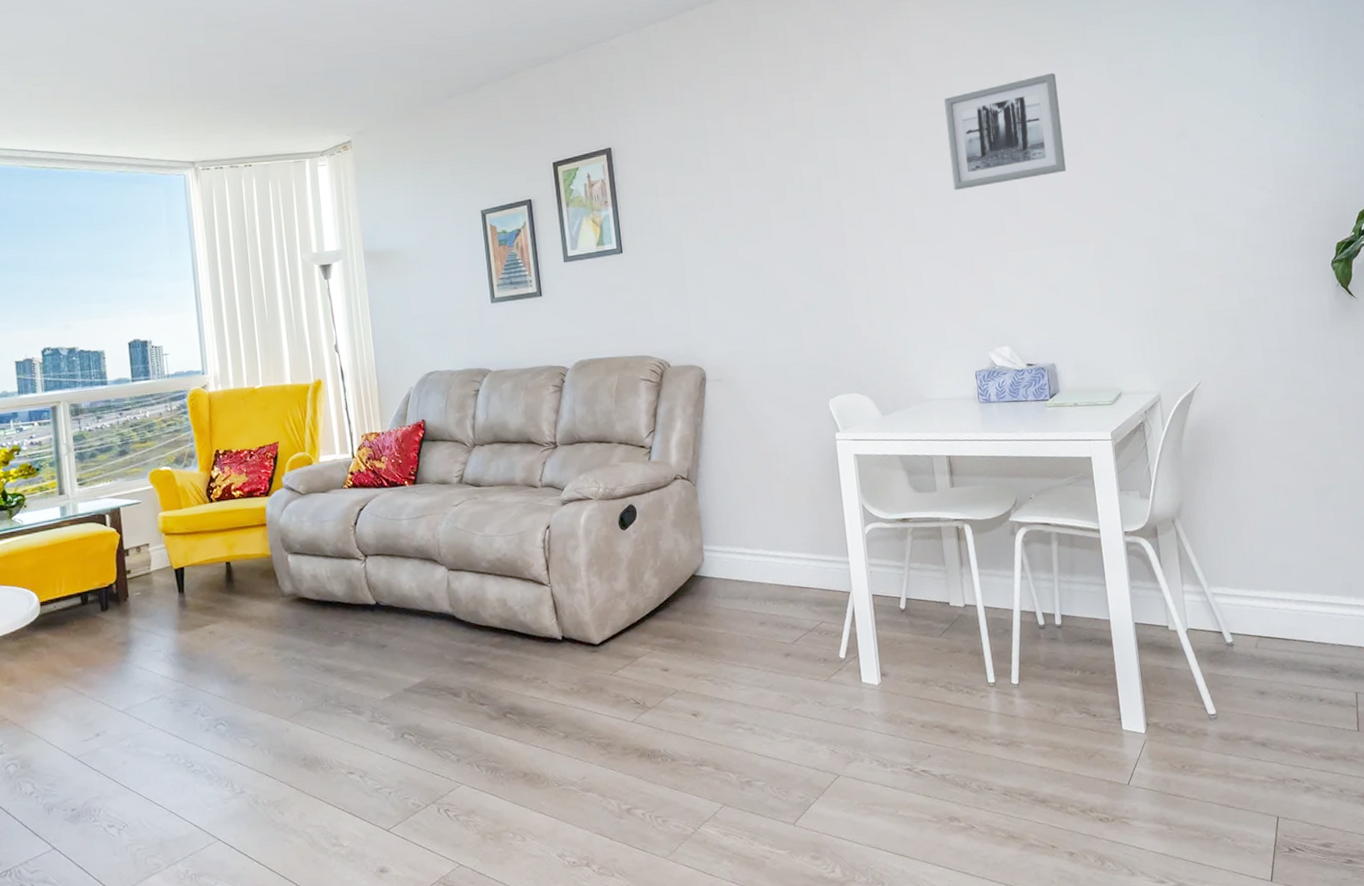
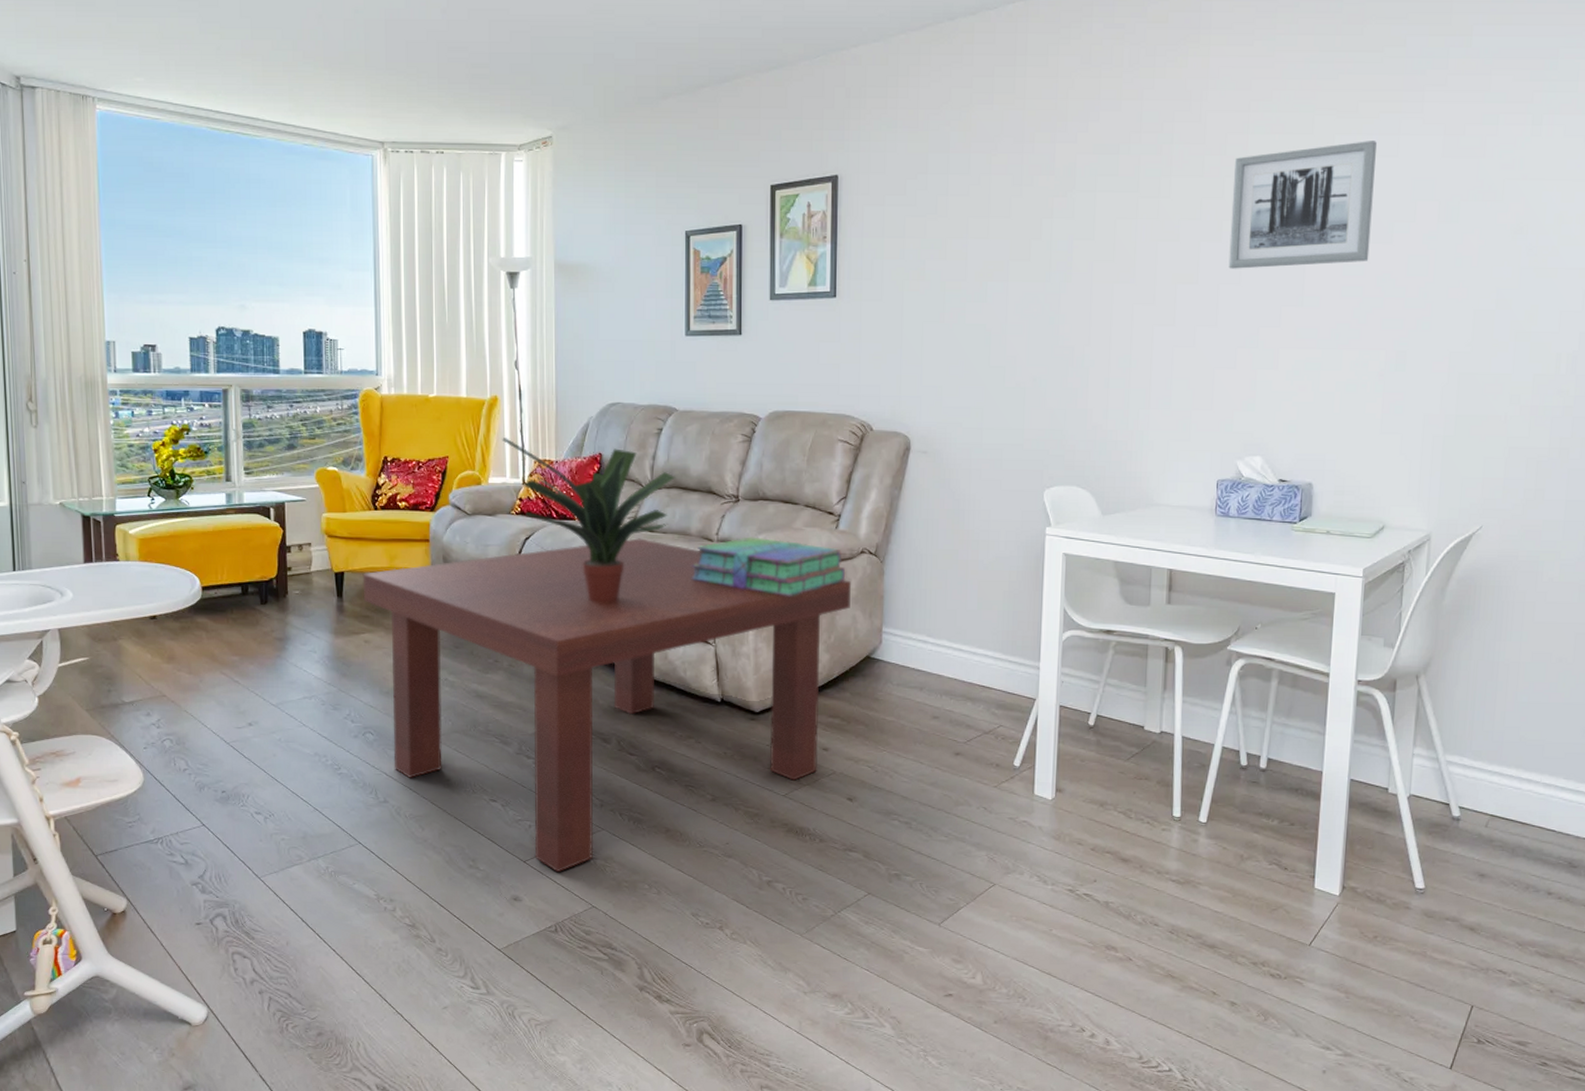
coffee table: none [202,494,671,836] -> present [362,538,851,873]
potted plant: none [329,413,497,561] -> present [502,438,676,602]
stack of books: none [520,477,664,530] -> present [692,537,846,596]

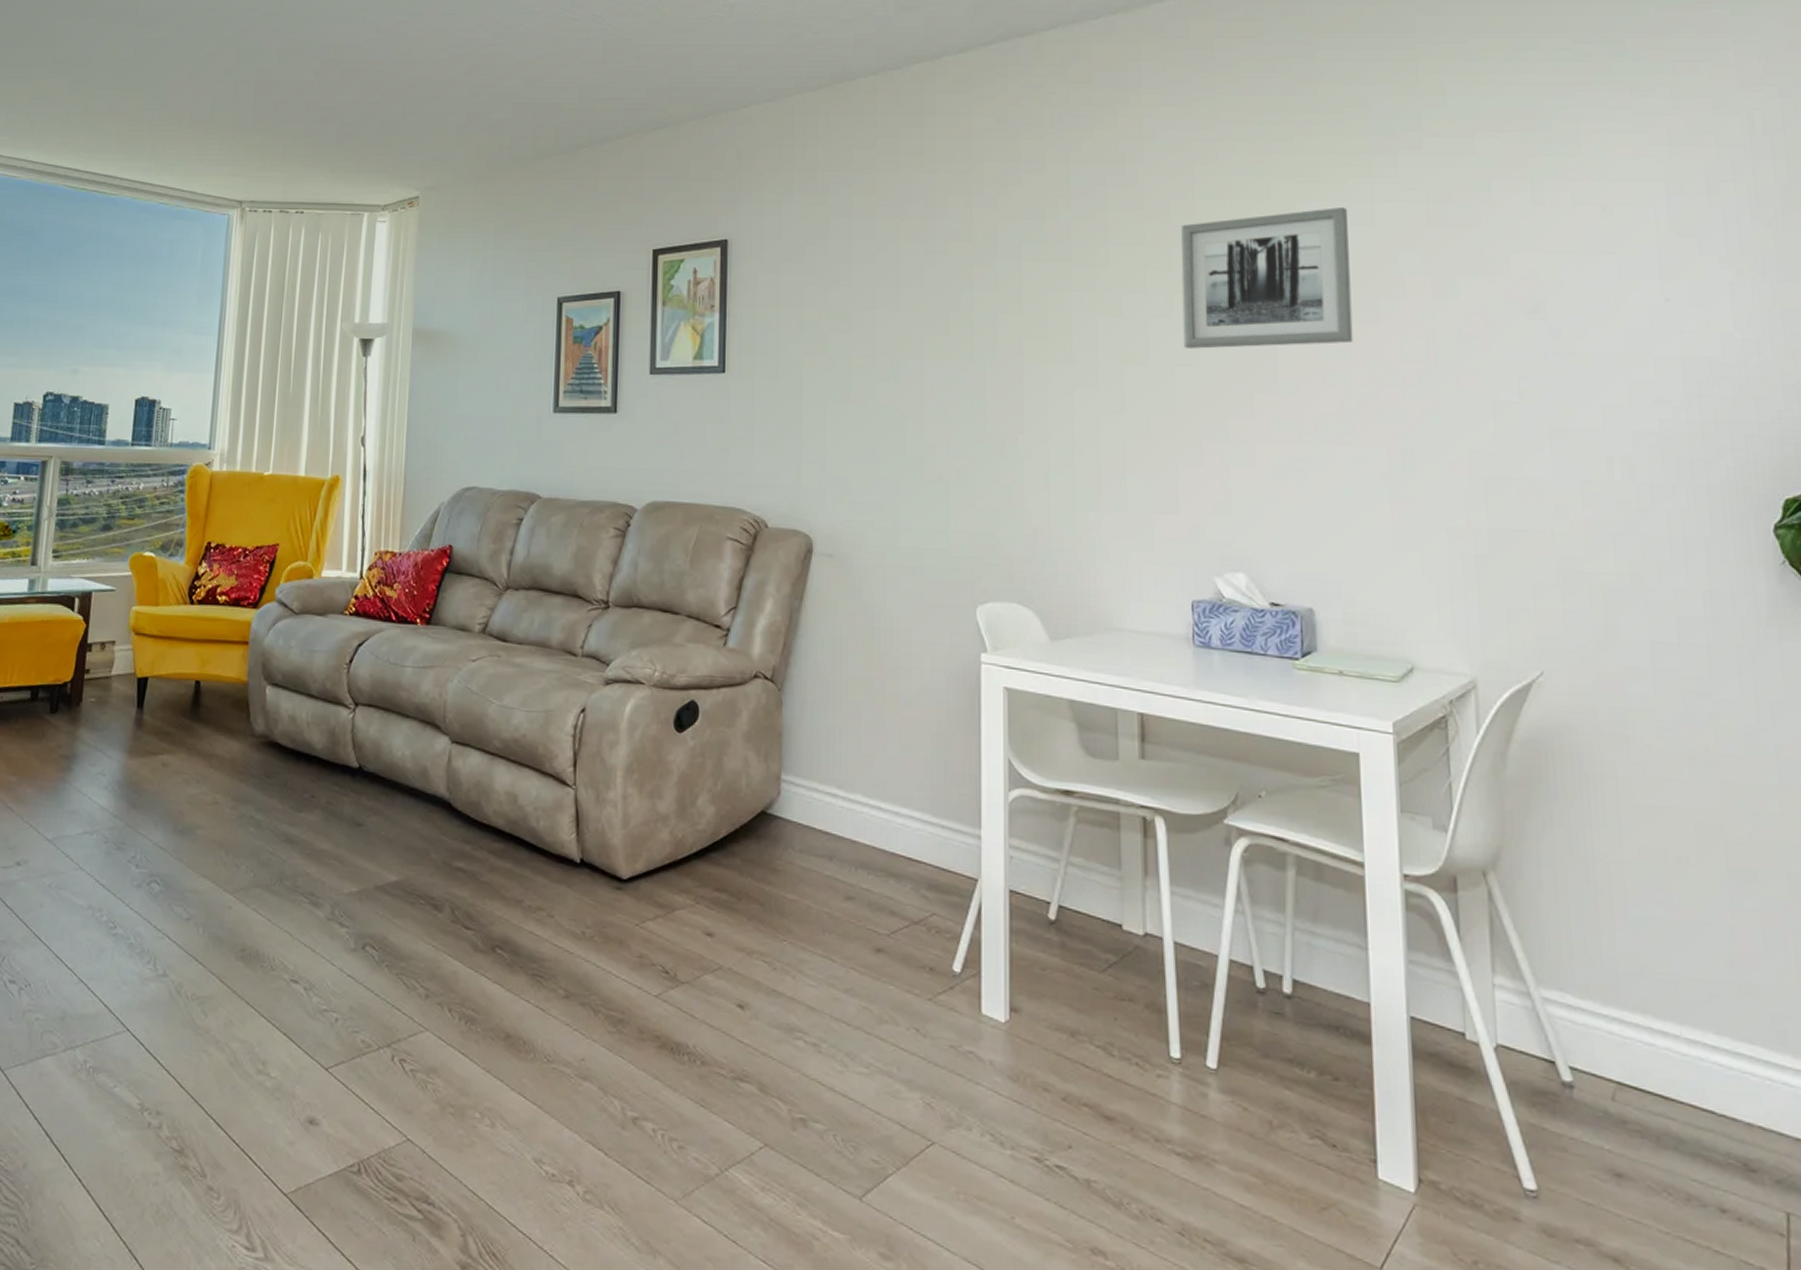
coffee table: present [362,538,851,873] -> none [166,649,742,1088]
potted plant: present [502,438,676,602] -> none [341,524,537,727]
stack of books: present [692,537,846,596] -> none [551,652,736,729]

